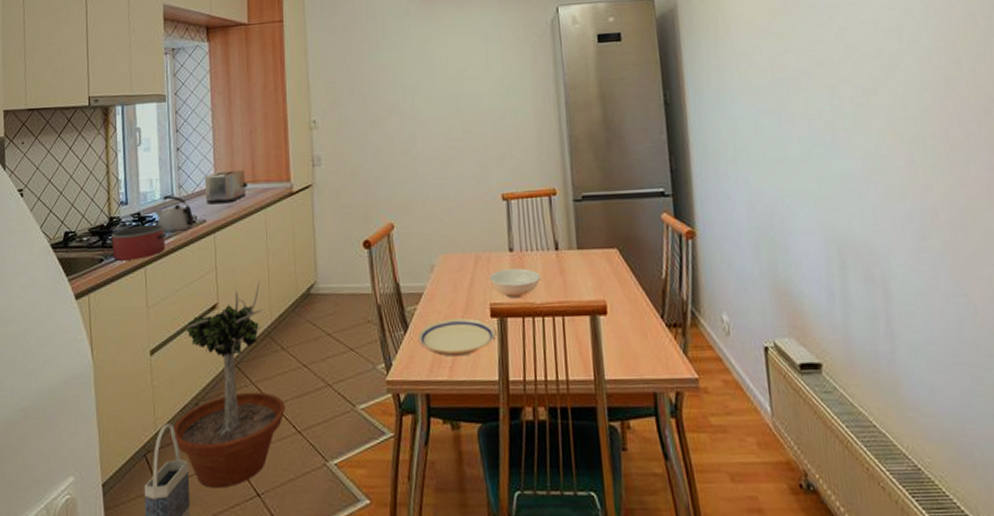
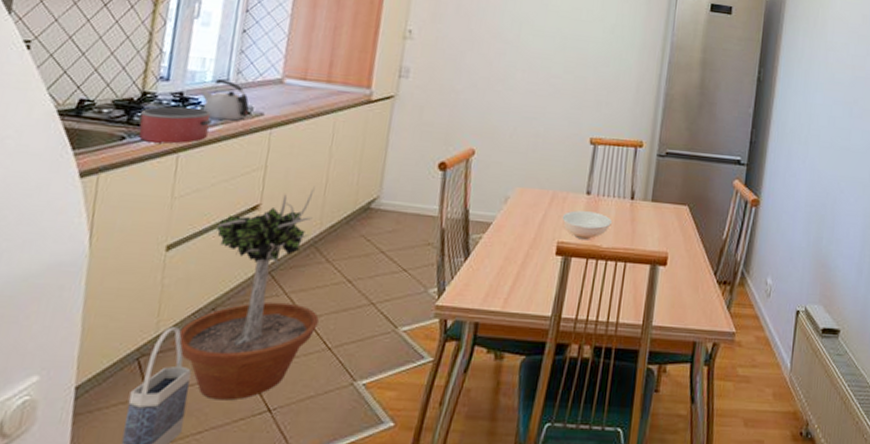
toaster: present [204,170,247,203] -> none [267,63,321,99]
plate: present [417,318,496,357] -> none [477,251,558,289]

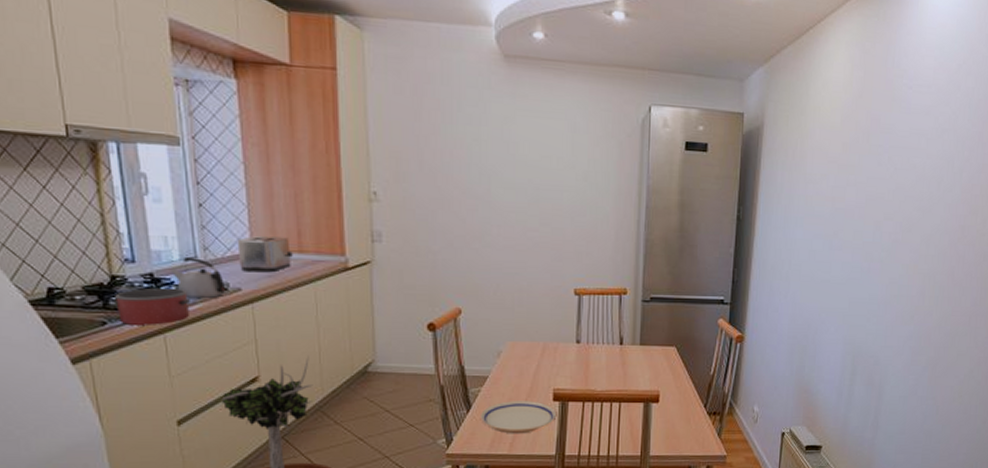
toaster: none [267,63,321,99] -> present [237,236,293,271]
plate: none [477,251,558,289] -> present [480,401,557,434]
bowl: present [562,210,612,240] -> none [555,359,603,385]

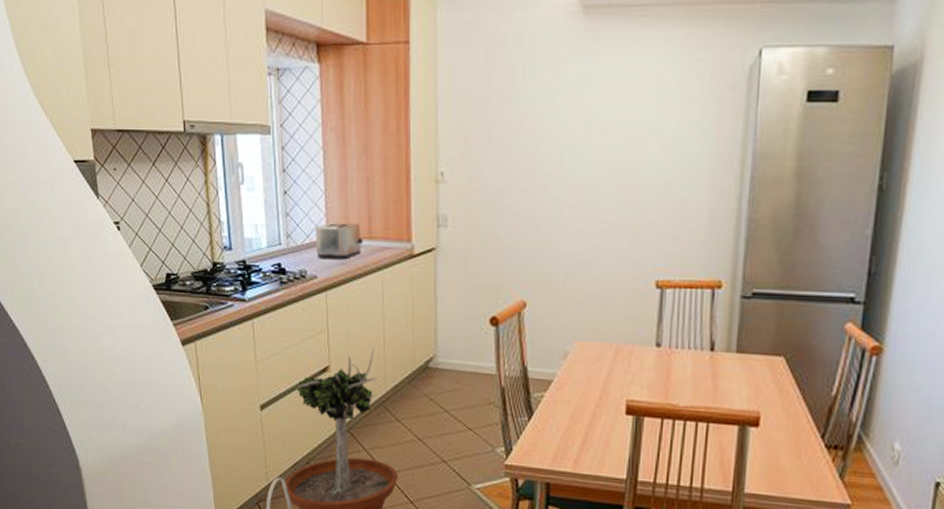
cooking pot: present [113,287,192,327] -> none [214,274,275,312]
kettle: present [170,256,225,301] -> none [259,243,303,288]
plate: present [480,401,557,434] -> none [542,410,630,450]

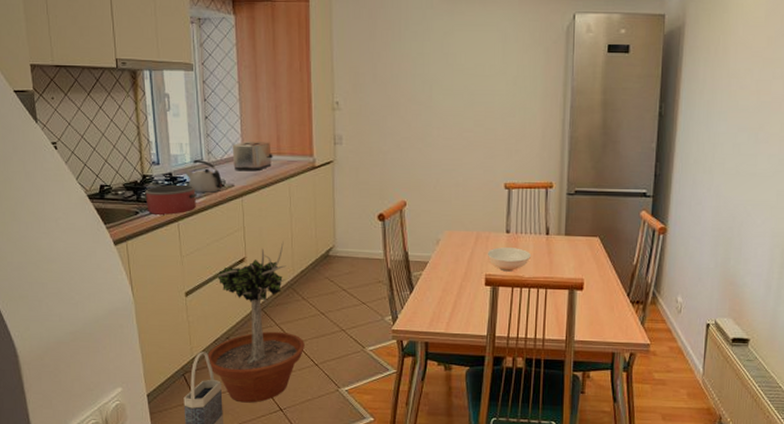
cooking pot: none [214,274,275,312] -> present [144,184,198,216]
kettle: none [259,243,303,288] -> present [184,159,222,195]
bowl: none [629,365,688,398] -> present [487,247,531,272]

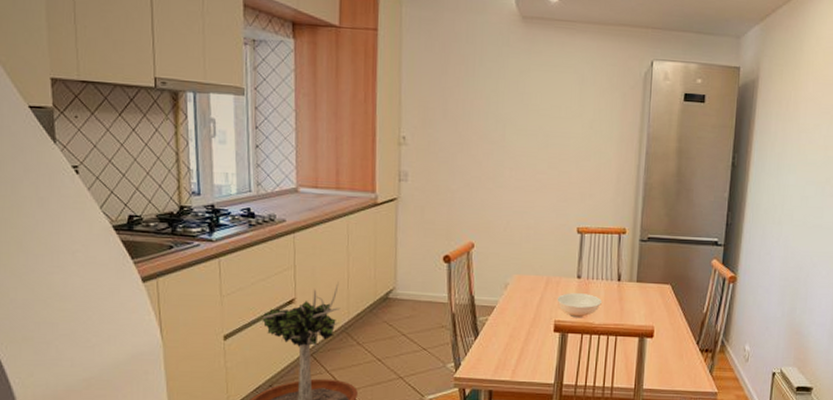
cooking pot: present [144,184,198,216] -> none [180,217,244,251]
kettle: present [184,159,222,195] -> none [228,190,272,230]
toaster: present [232,142,273,170] -> none [285,174,331,206]

